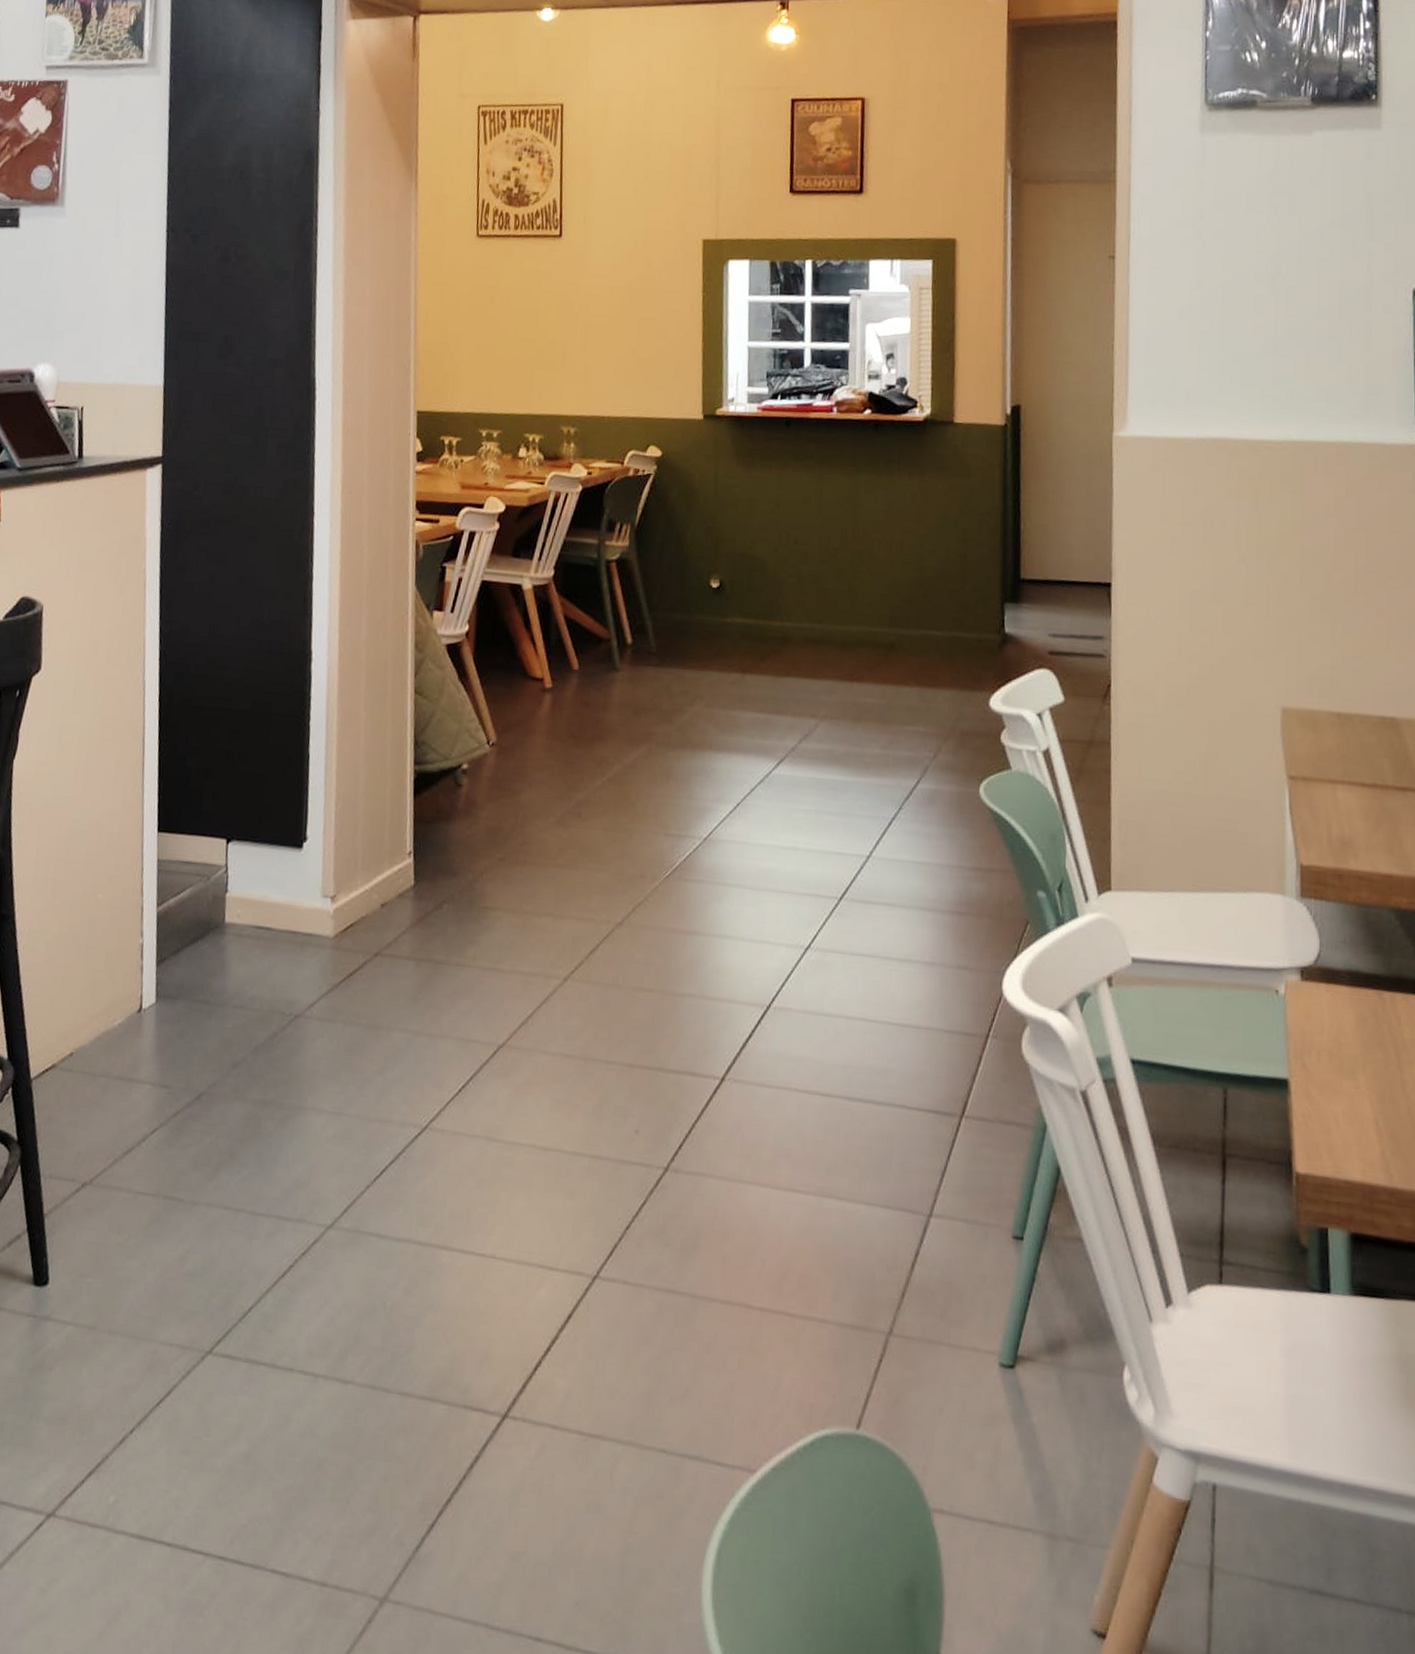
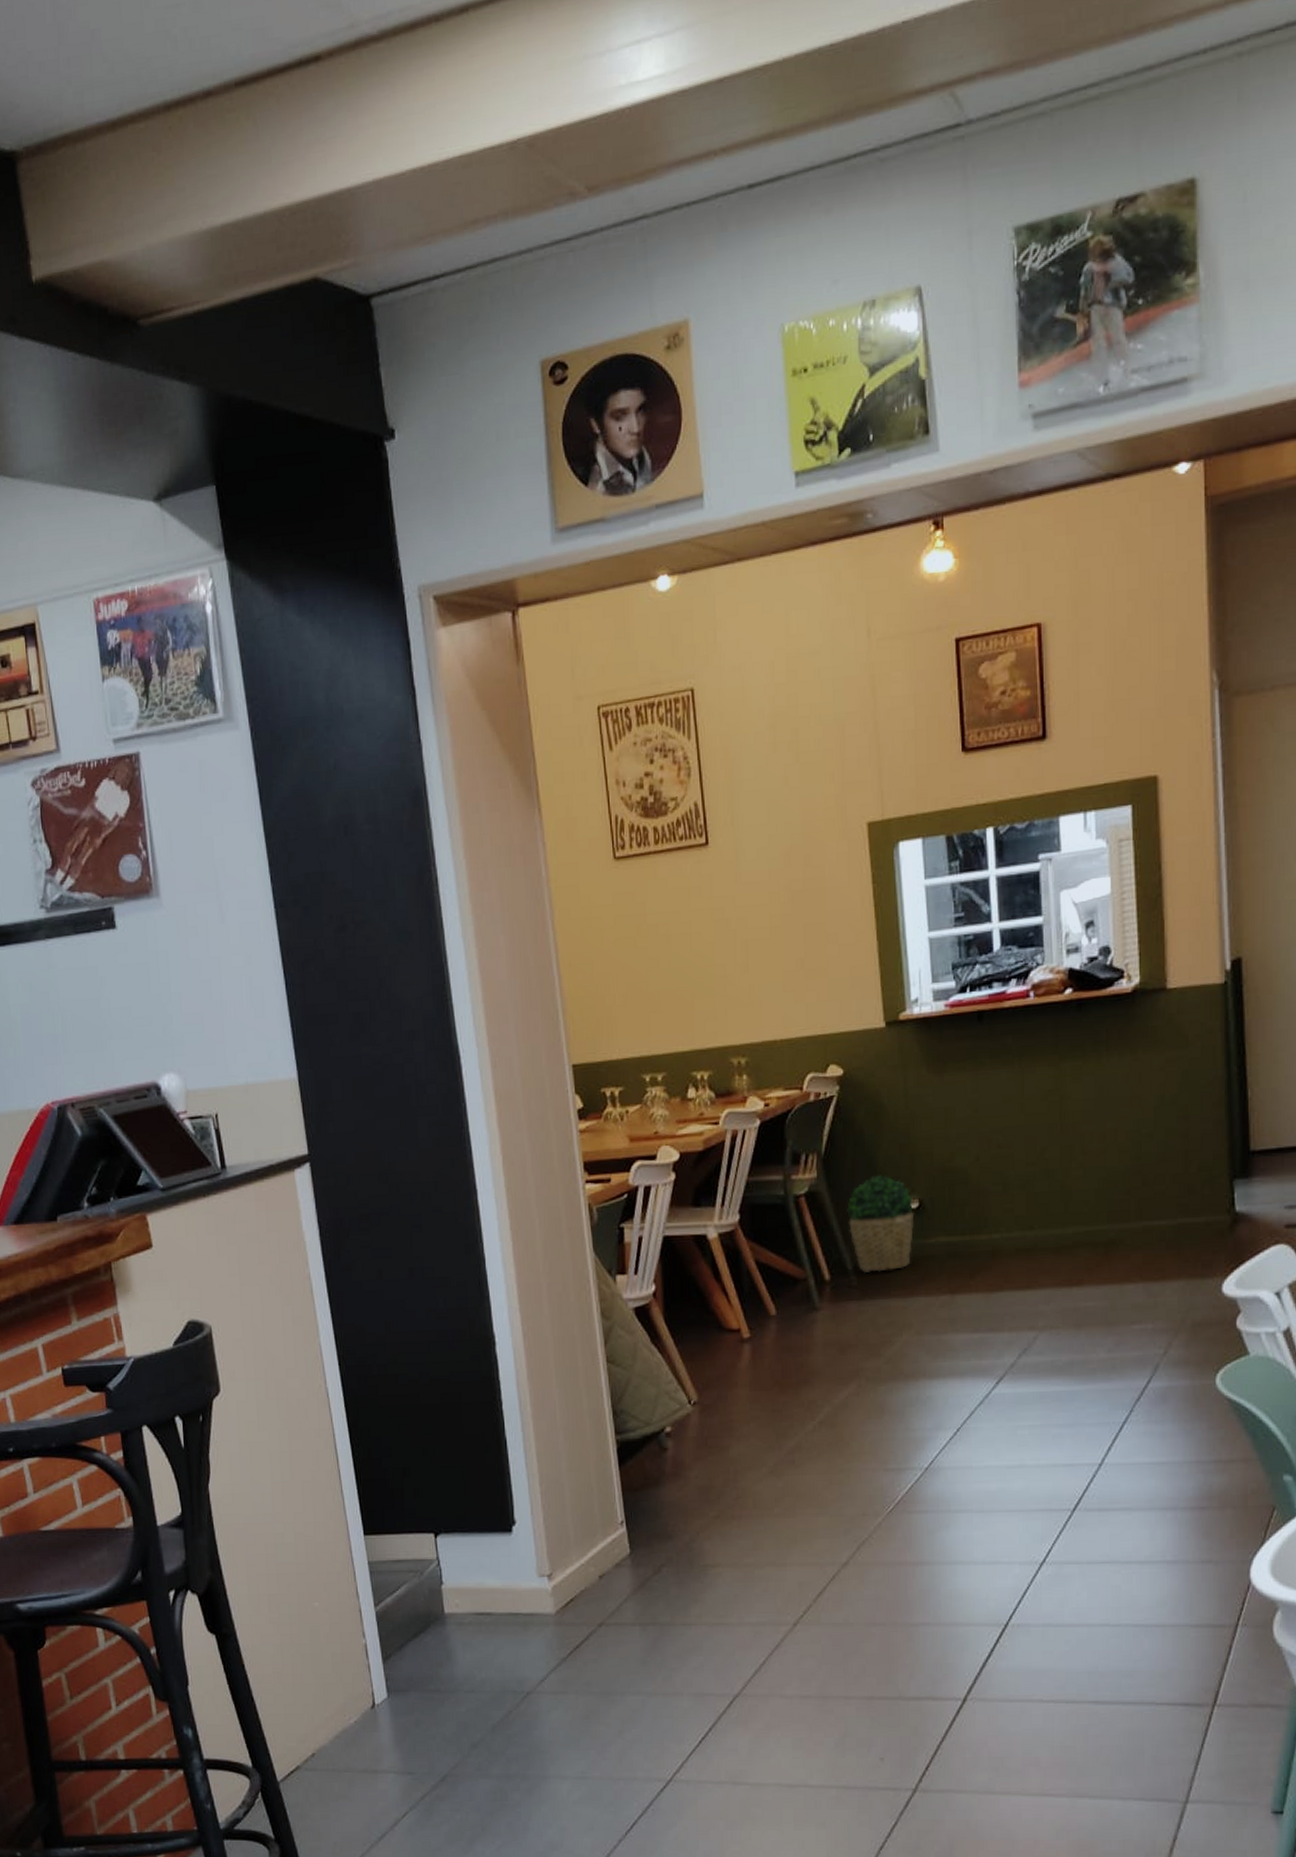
potted plant: none [653,552,715,643] -> present [847,1175,915,1273]

